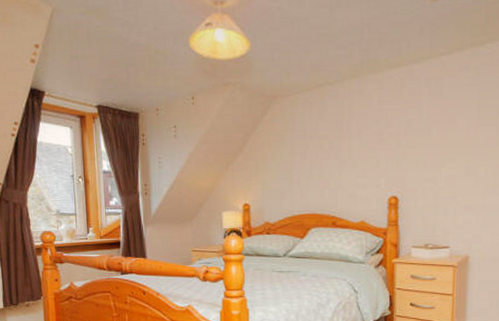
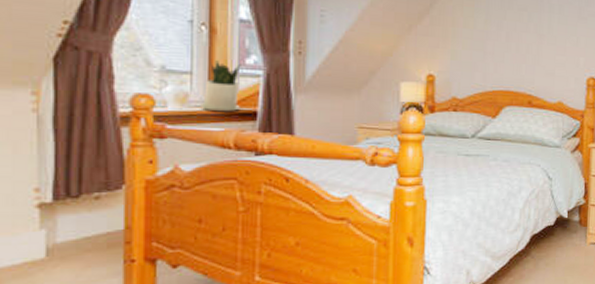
planter: none [83,204,109,243] -> present [200,60,241,112]

